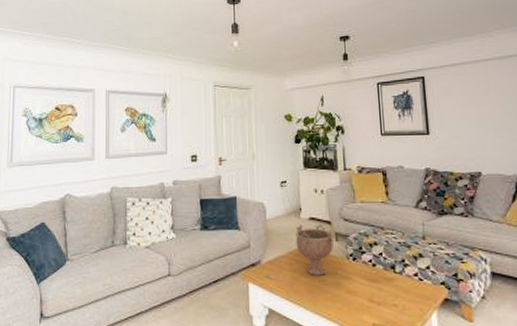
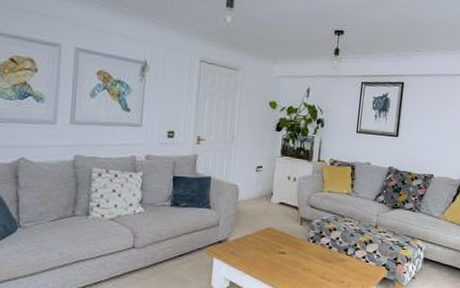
decorative bowl: present [295,223,334,275] -> none [263,208,299,254]

